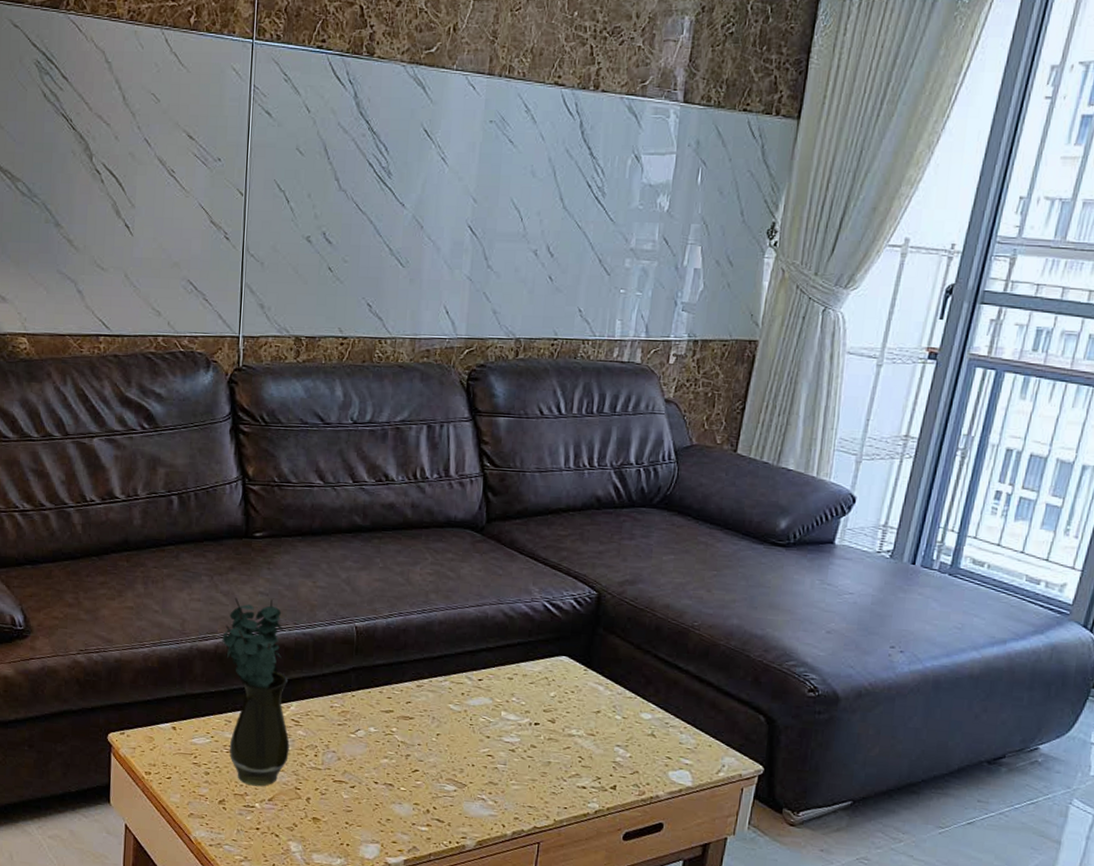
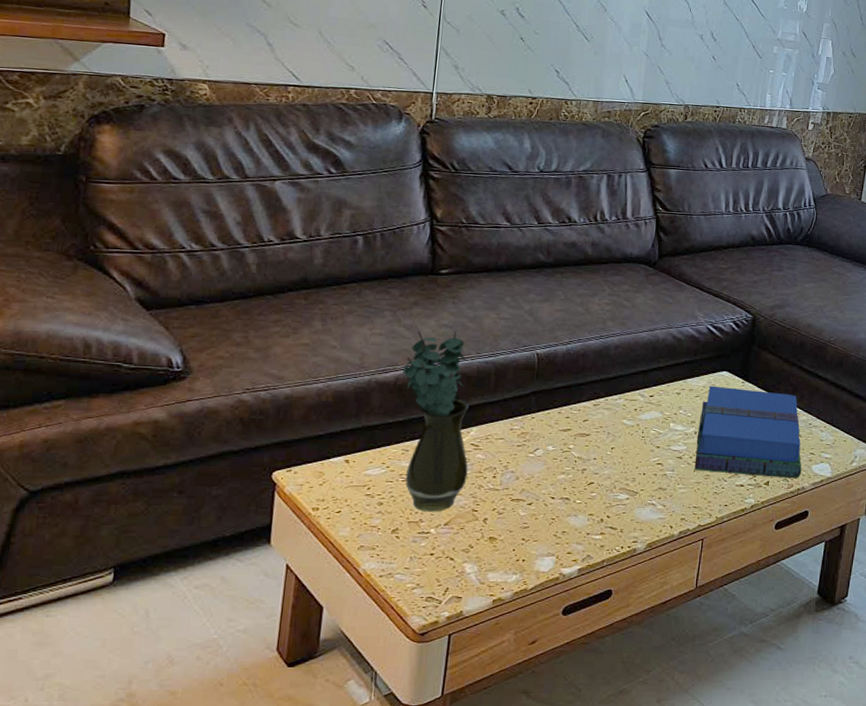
books: none [529,671,656,786] -> present [694,385,802,479]

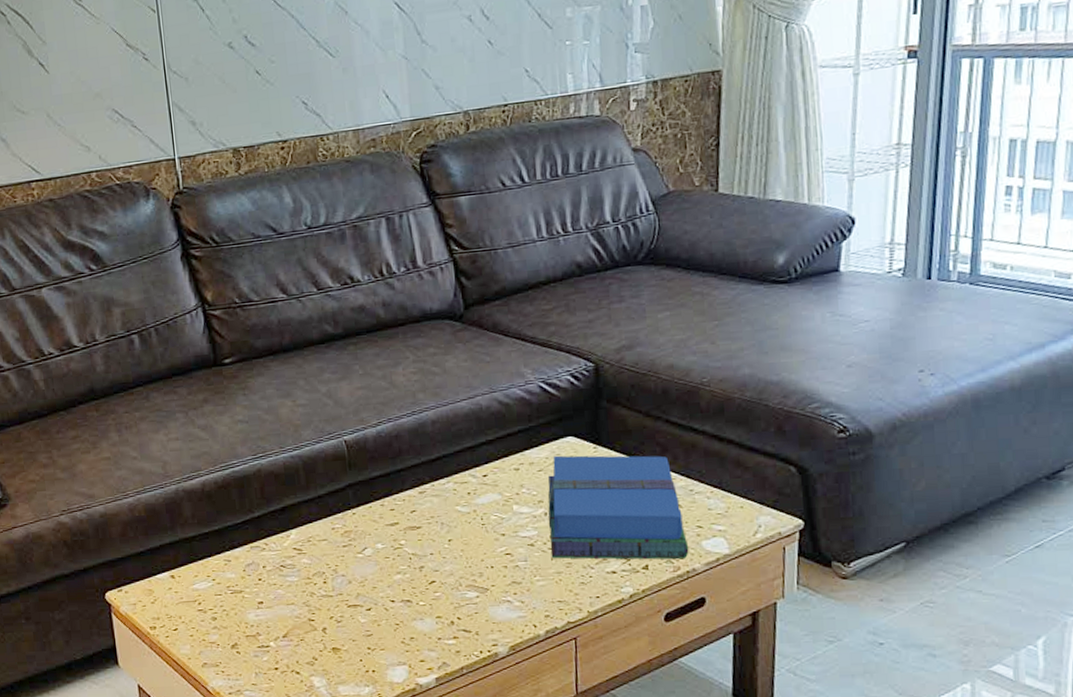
vase: present [402,331,470,512] -> none [207,426,297,625]

